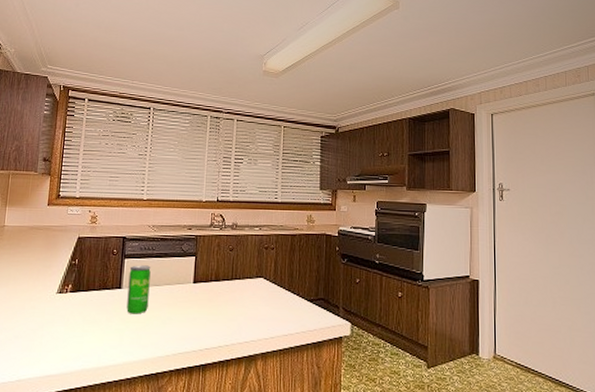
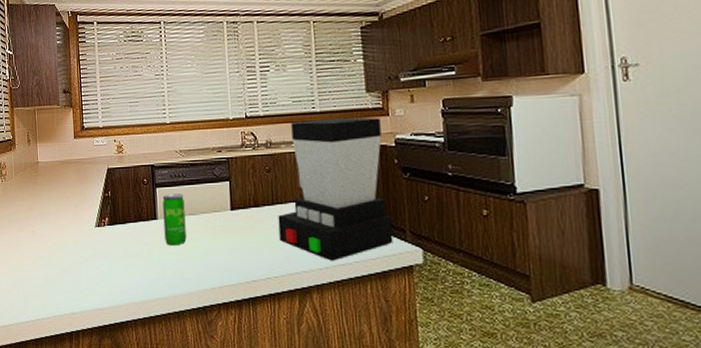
coffee maker: none [234,208,329,332] -> present [278,117,393,261]

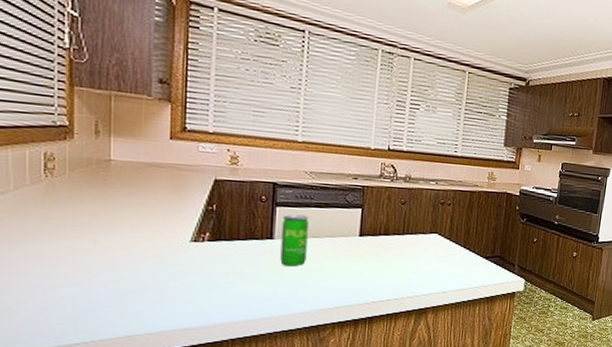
coffee maker: present [278,117,393,261] -> none [404,161,511,287]

